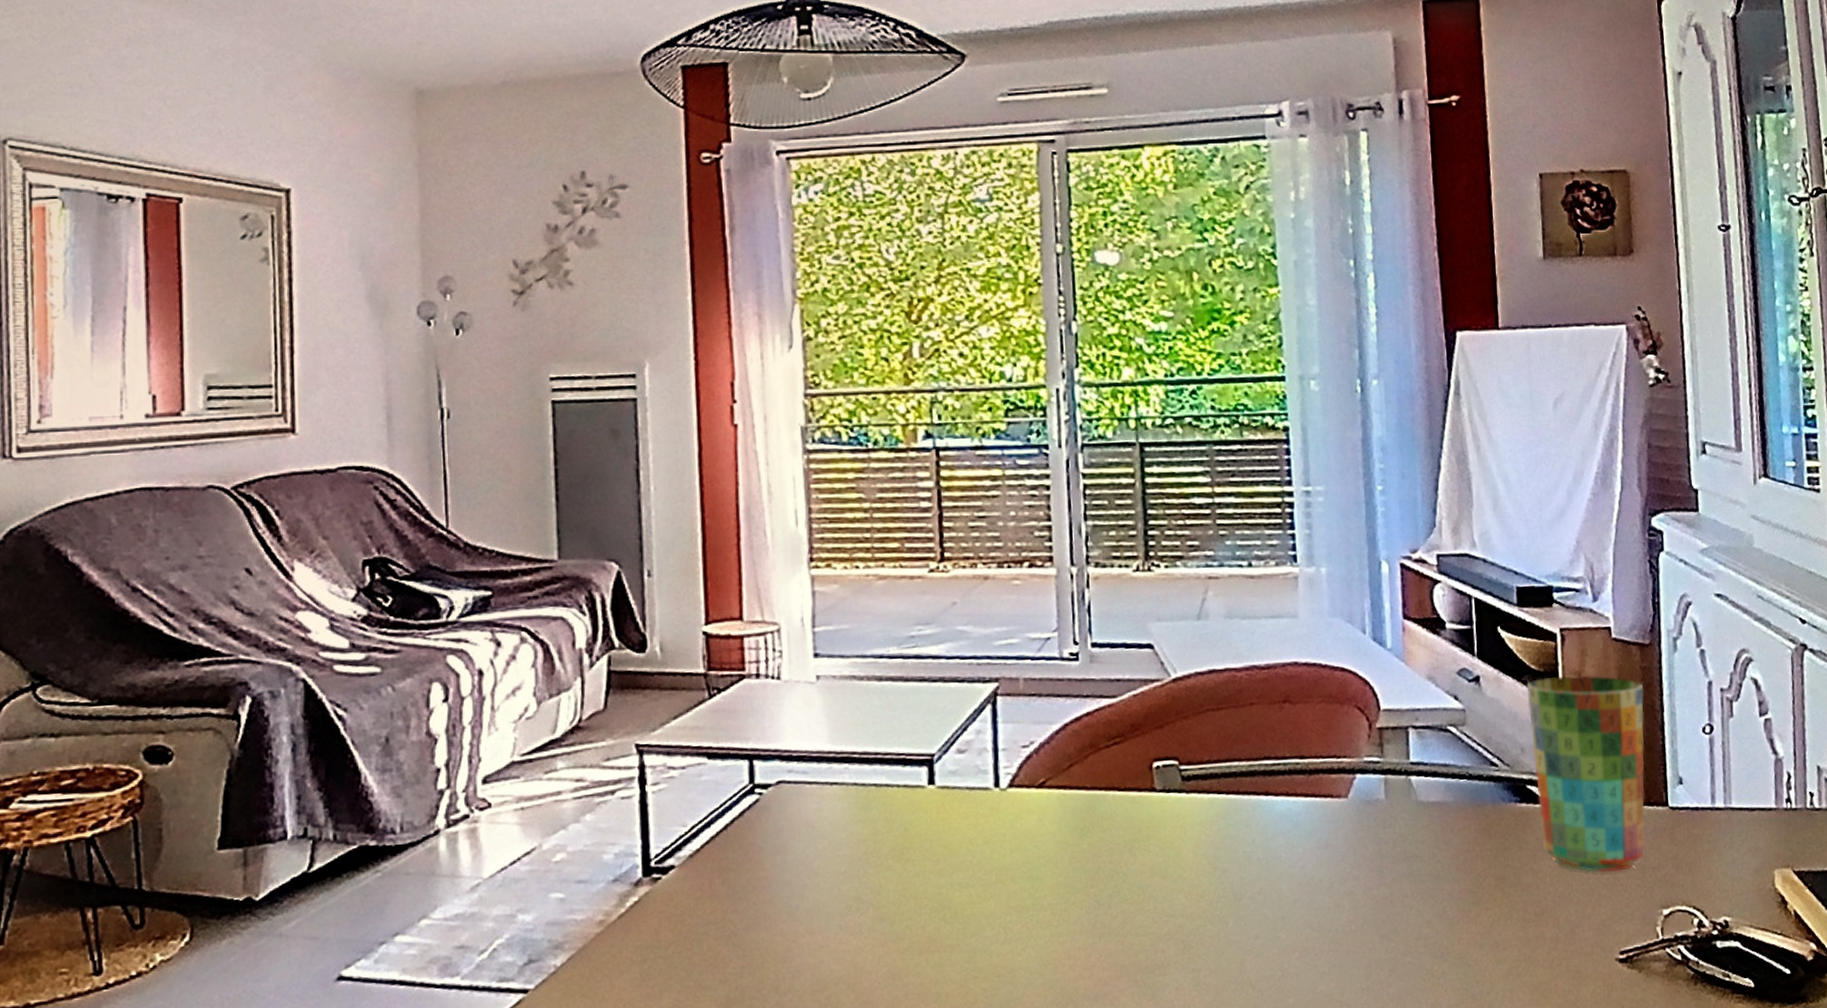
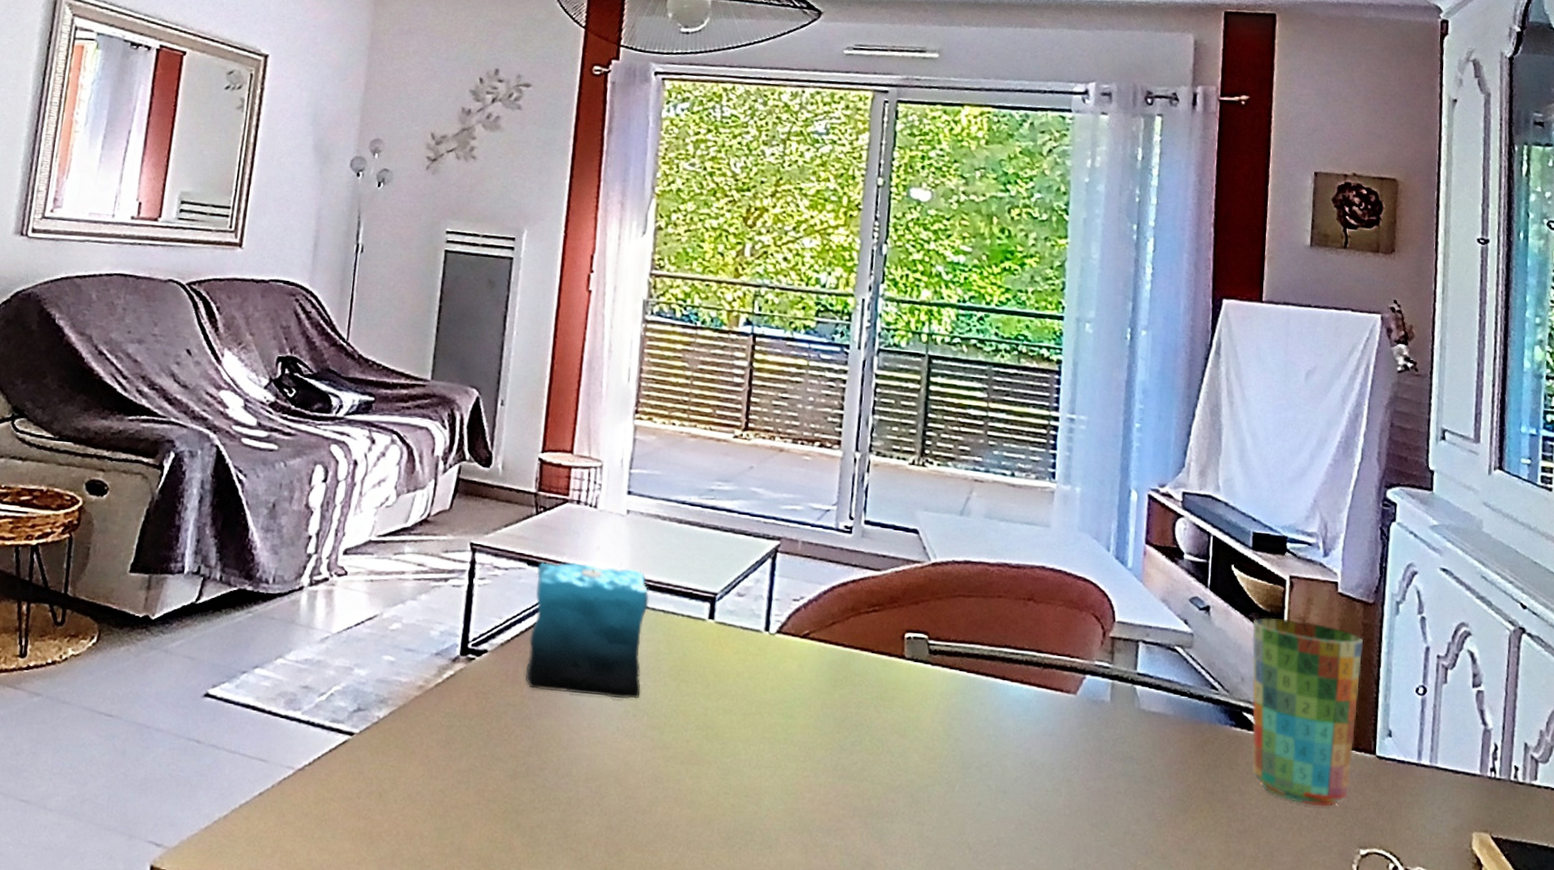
candle: none [720,710,862,900] -> present [525,531,649,699]

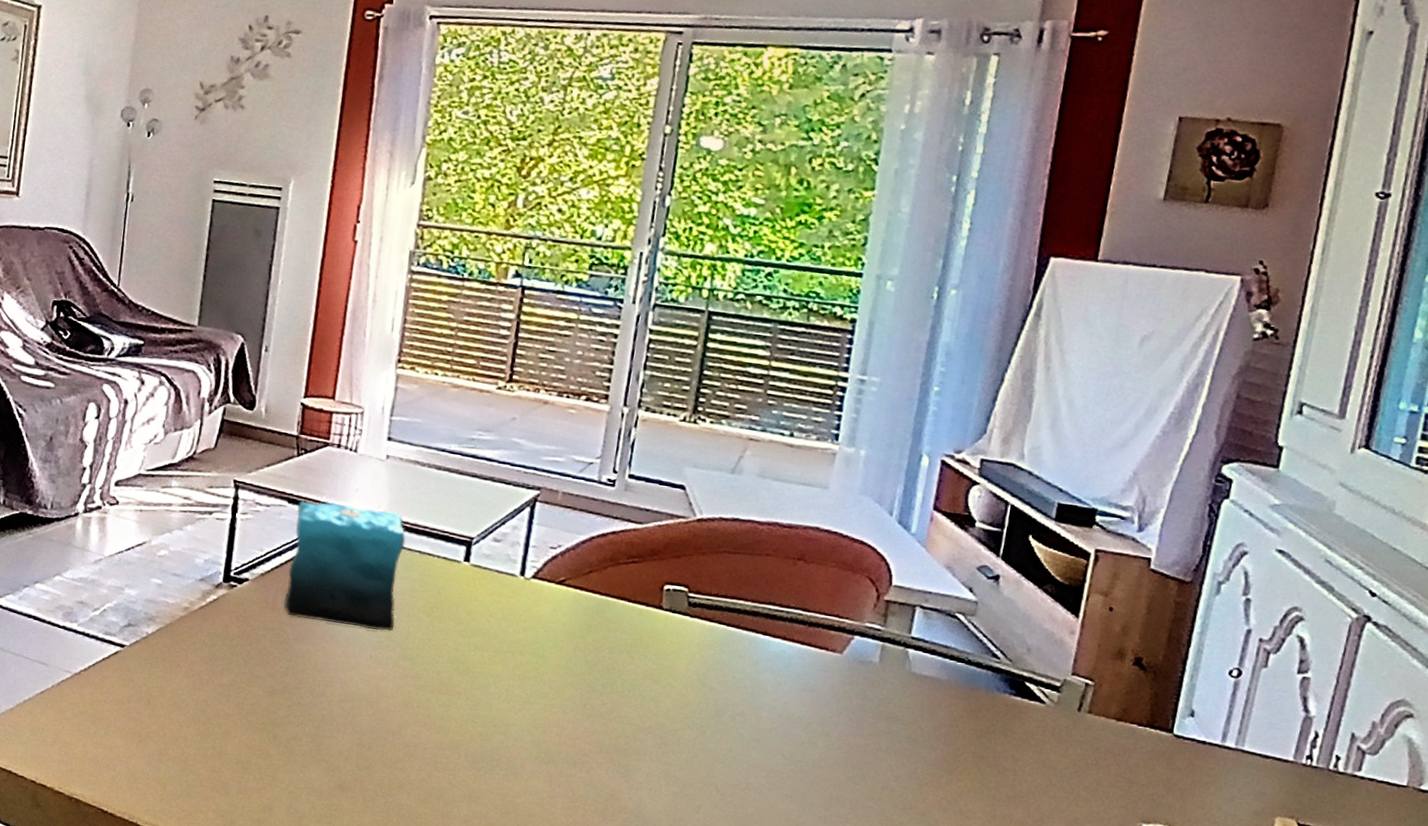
cup: present [1252,617,1363,806] -> none [1030,590,1173,780]

